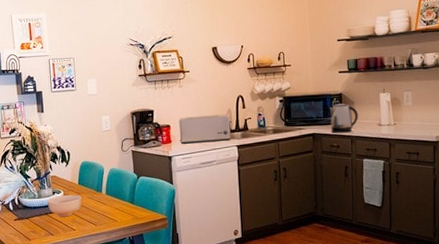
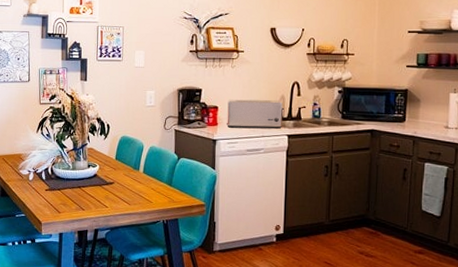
bowl: present [47,195,82,216] -> none [81,169,117,192]
kettle: present [330,103,358,134] -> none [392,100,424,133]

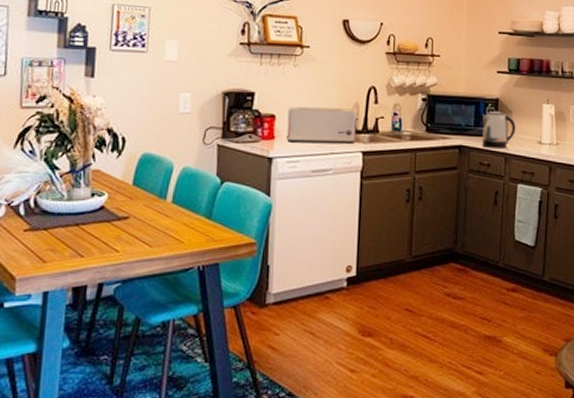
kettle: none [392,100,424,133] -> present [482,111,516,150]

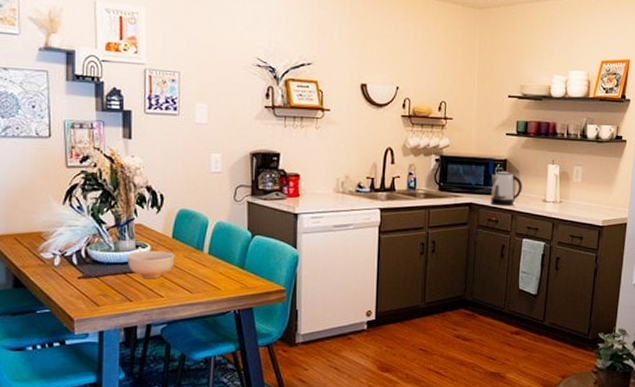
bowl: none [80,199,135,230] -> present [127,251,175,278]
toaster: present [286,106,359,145] -> none [310,166,377,202]

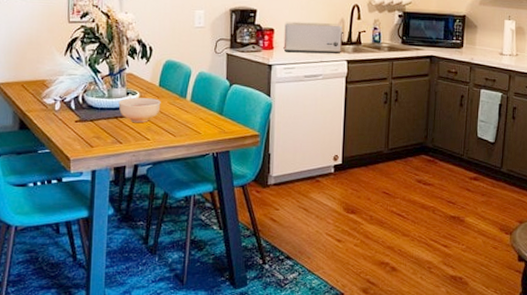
toaster: none [310,166,377,202] -> present [283,21,344,55]
kettle: present [491,171,522,207] -> none [450,26,480,60]

